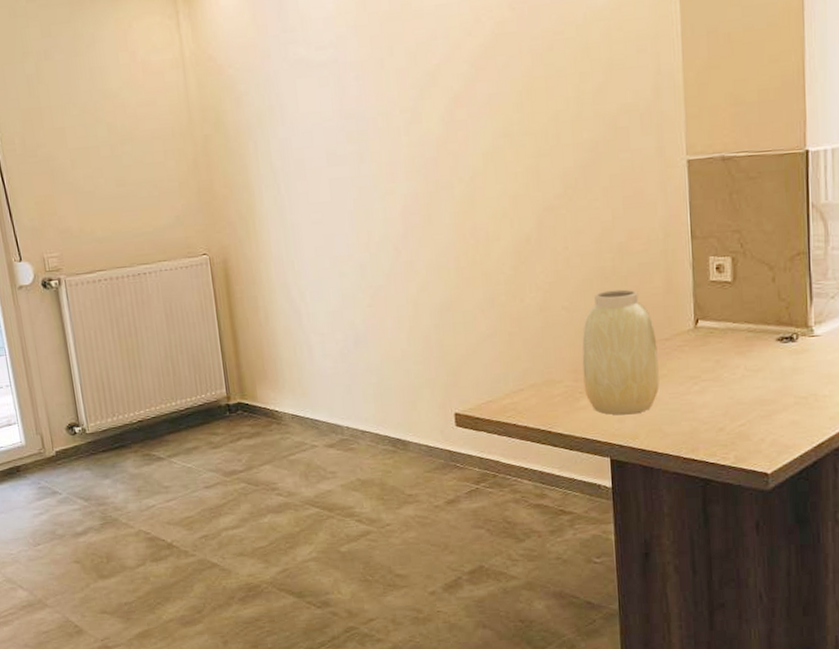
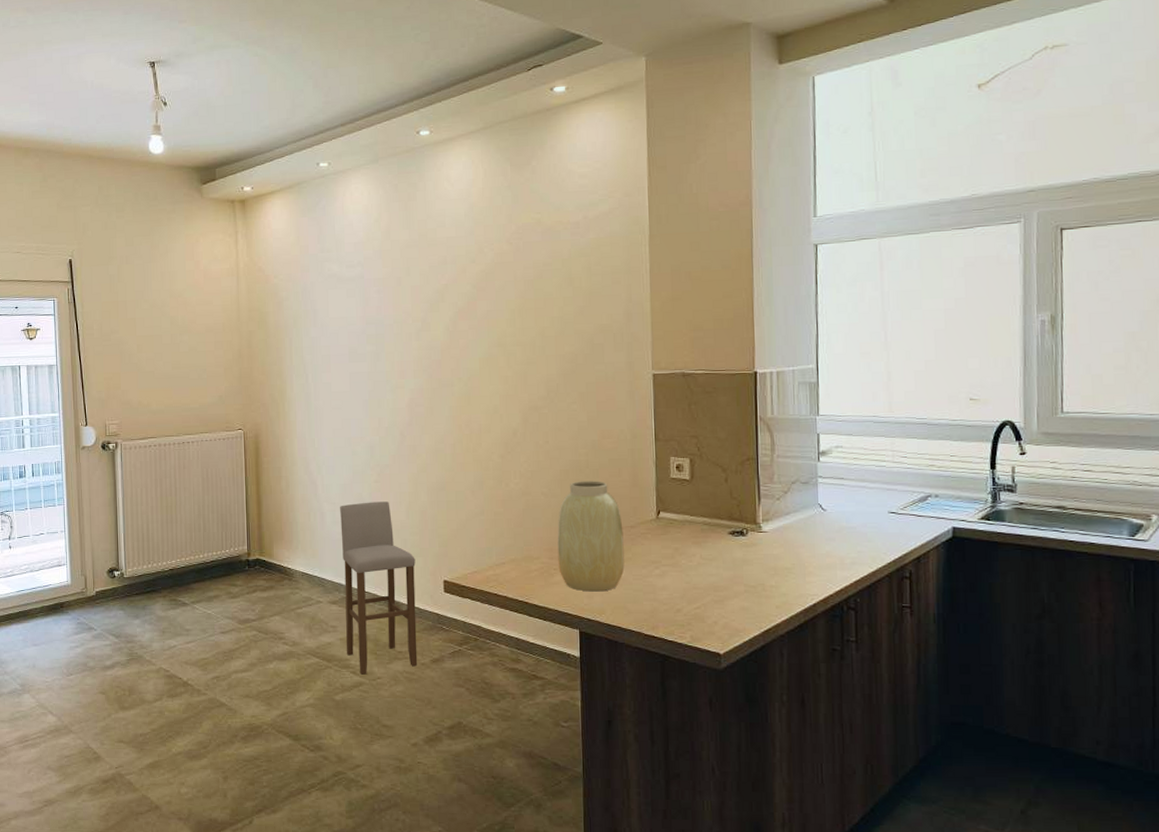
bar stool: none [330,328,431,523] -> present [340,501,418,675]

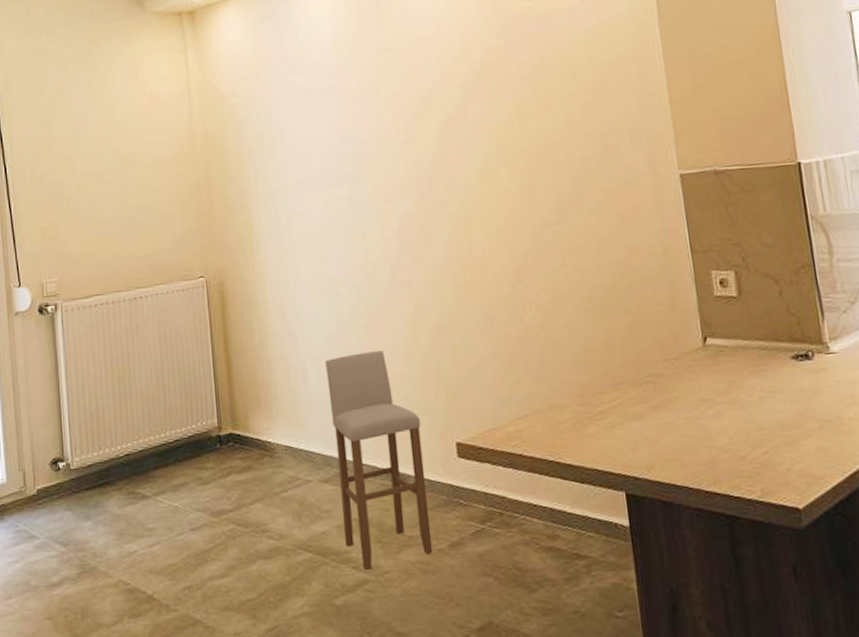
vase: present [557,481,625,592] -> none [586,306,672,443]

